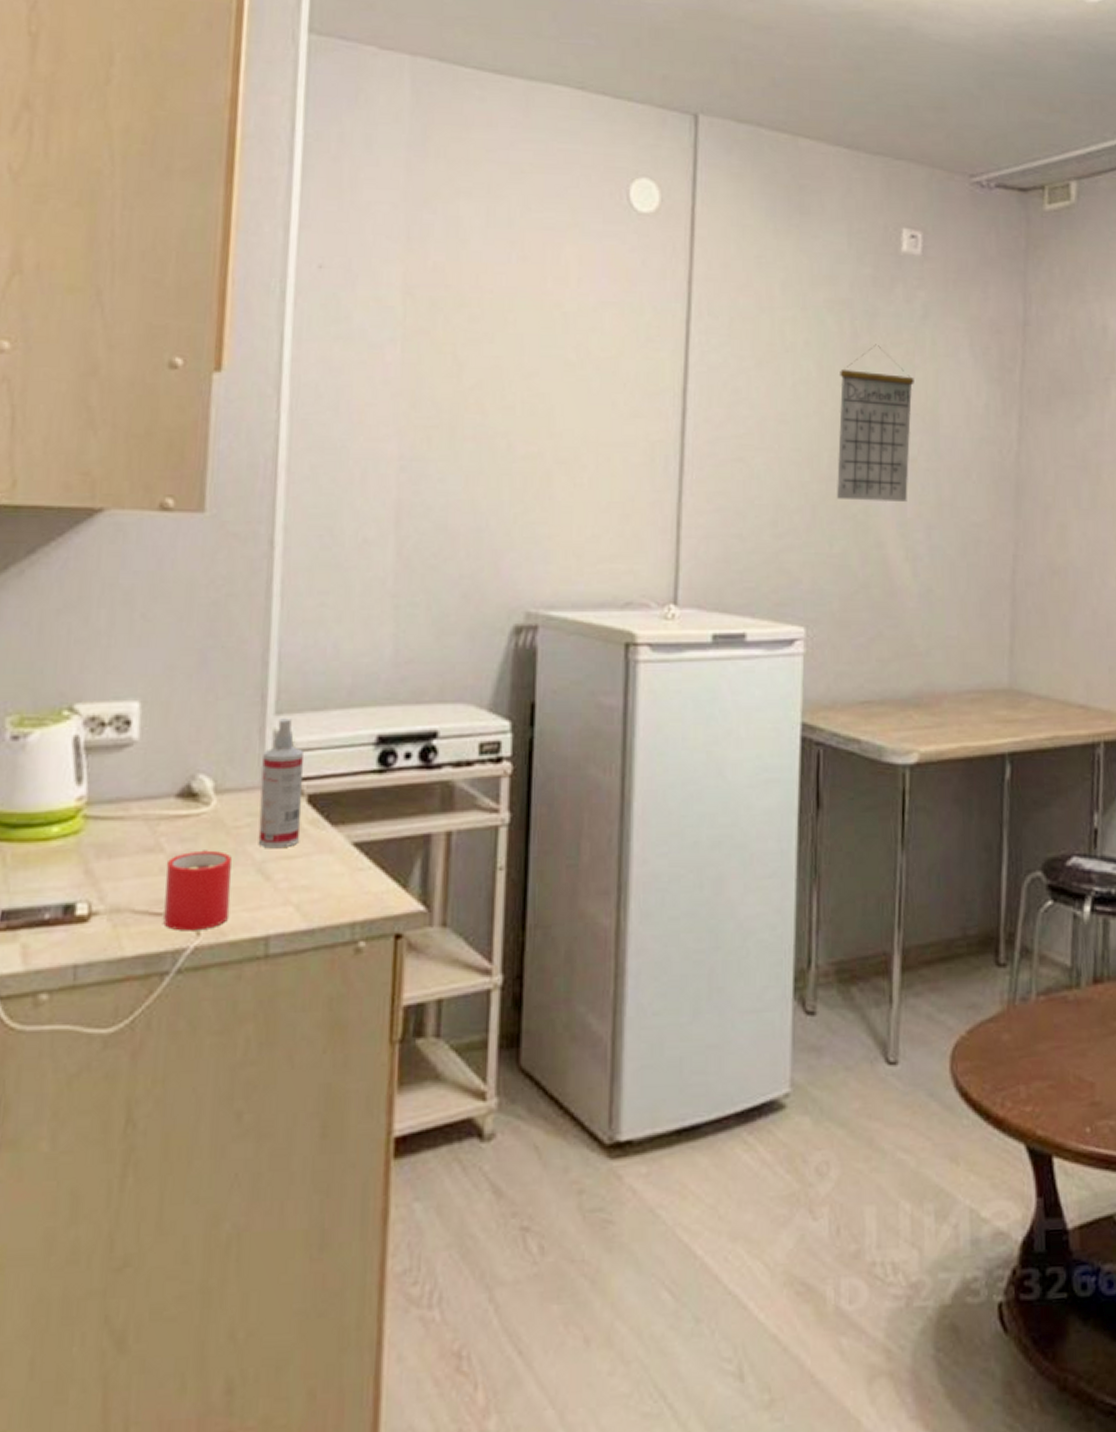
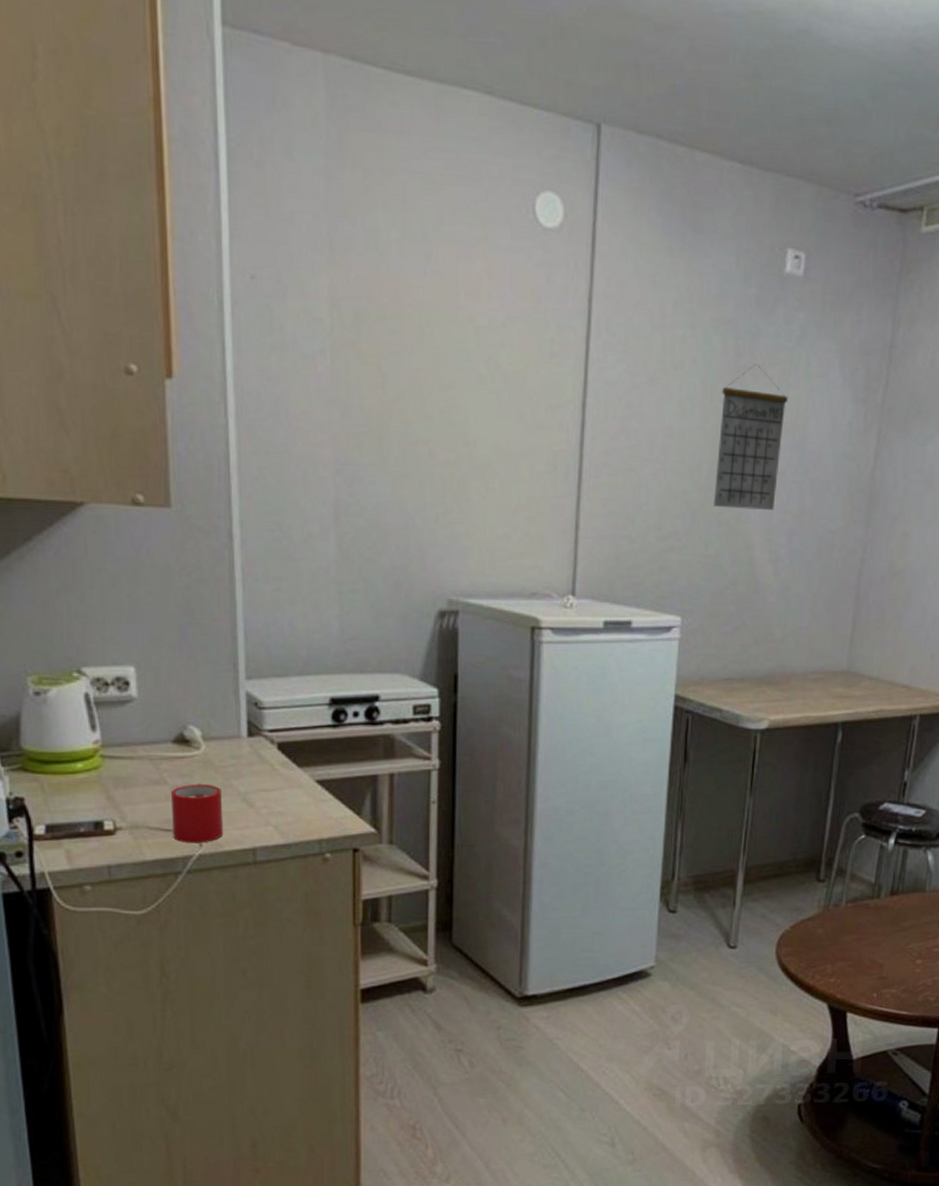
spray bottle: present [258,718,305,849] -> none [239,683,274,784]

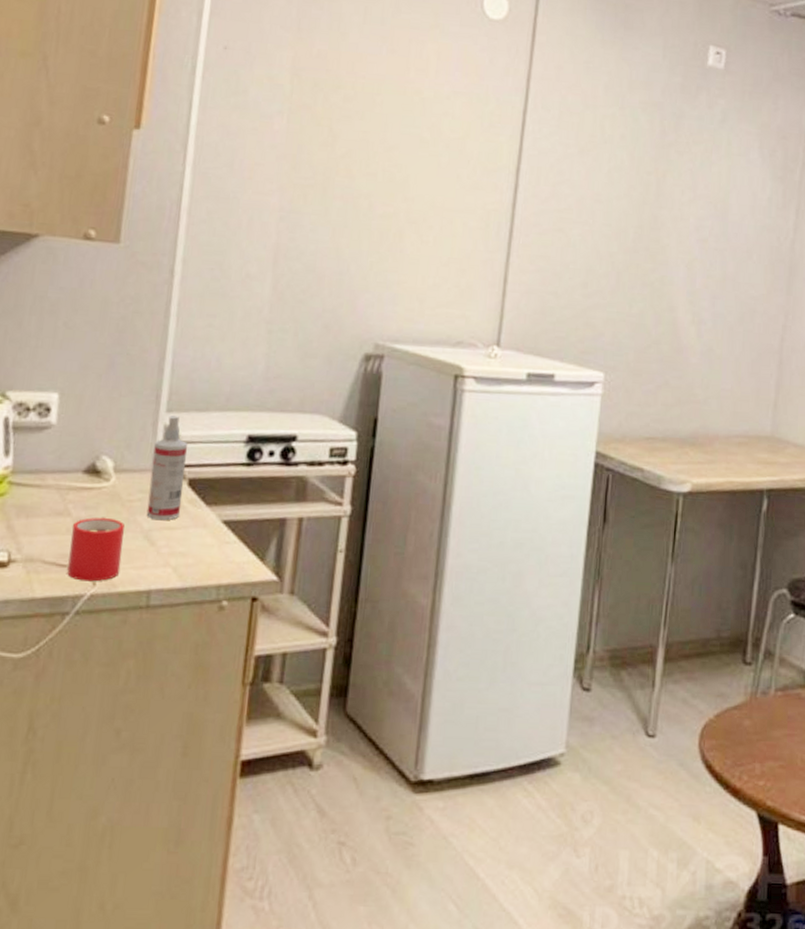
spray bottle: none [239,683,274,784] -> present [146,415,188,521]
calendar: present [714,363,788,510] -> none [639,141,710,275]

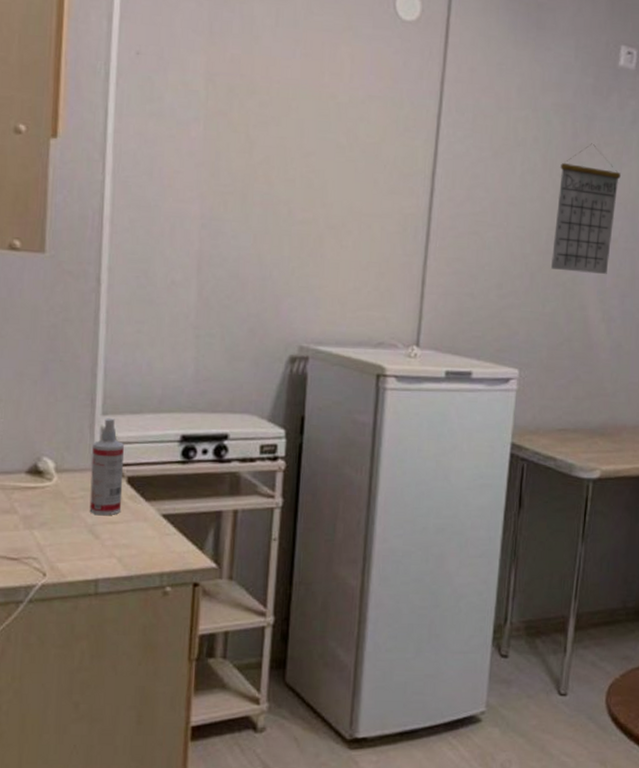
mug: present [67,517,125,582] -> none [18,514,70,573]
calendar: none [639,141,710,275] -> present [551,143,621,274]

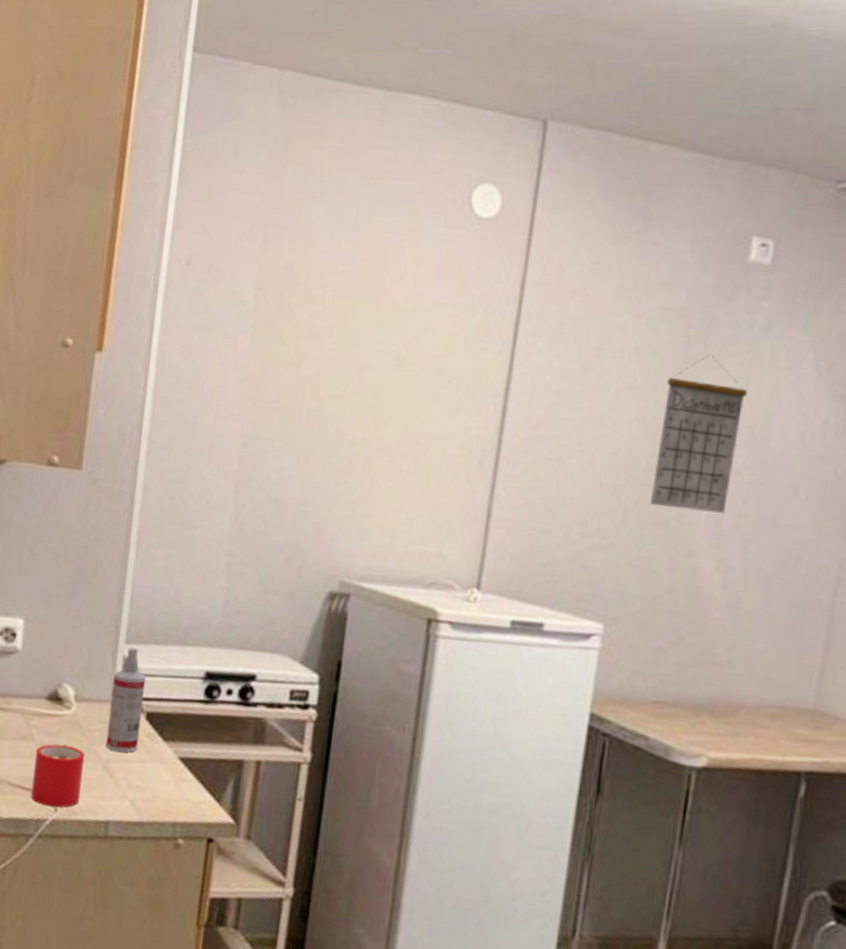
mug: none [18,514,70,573] -> present [31,744,85,808]

